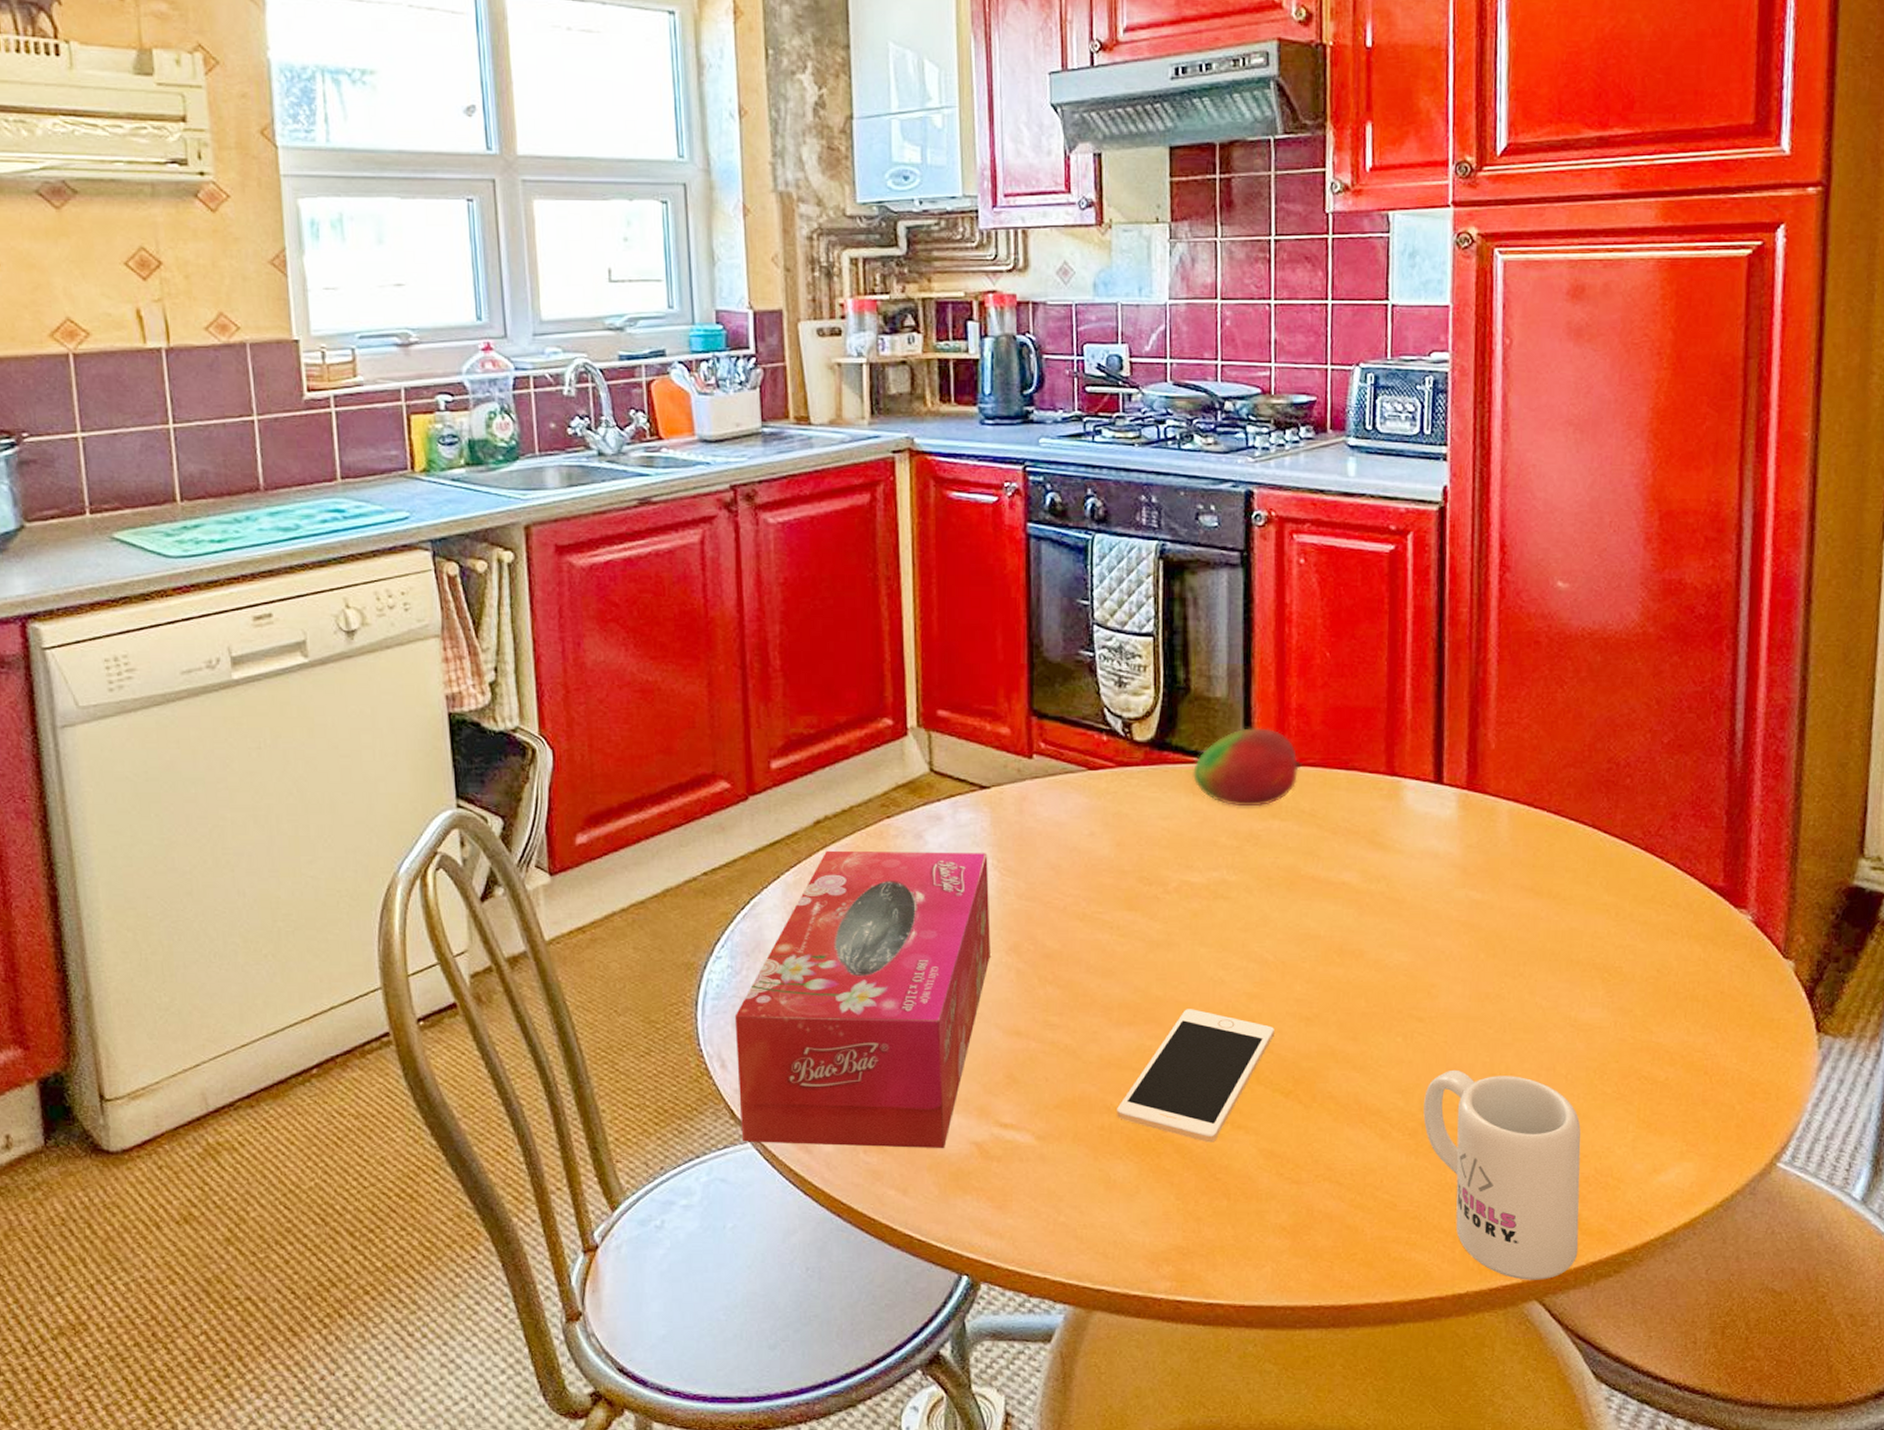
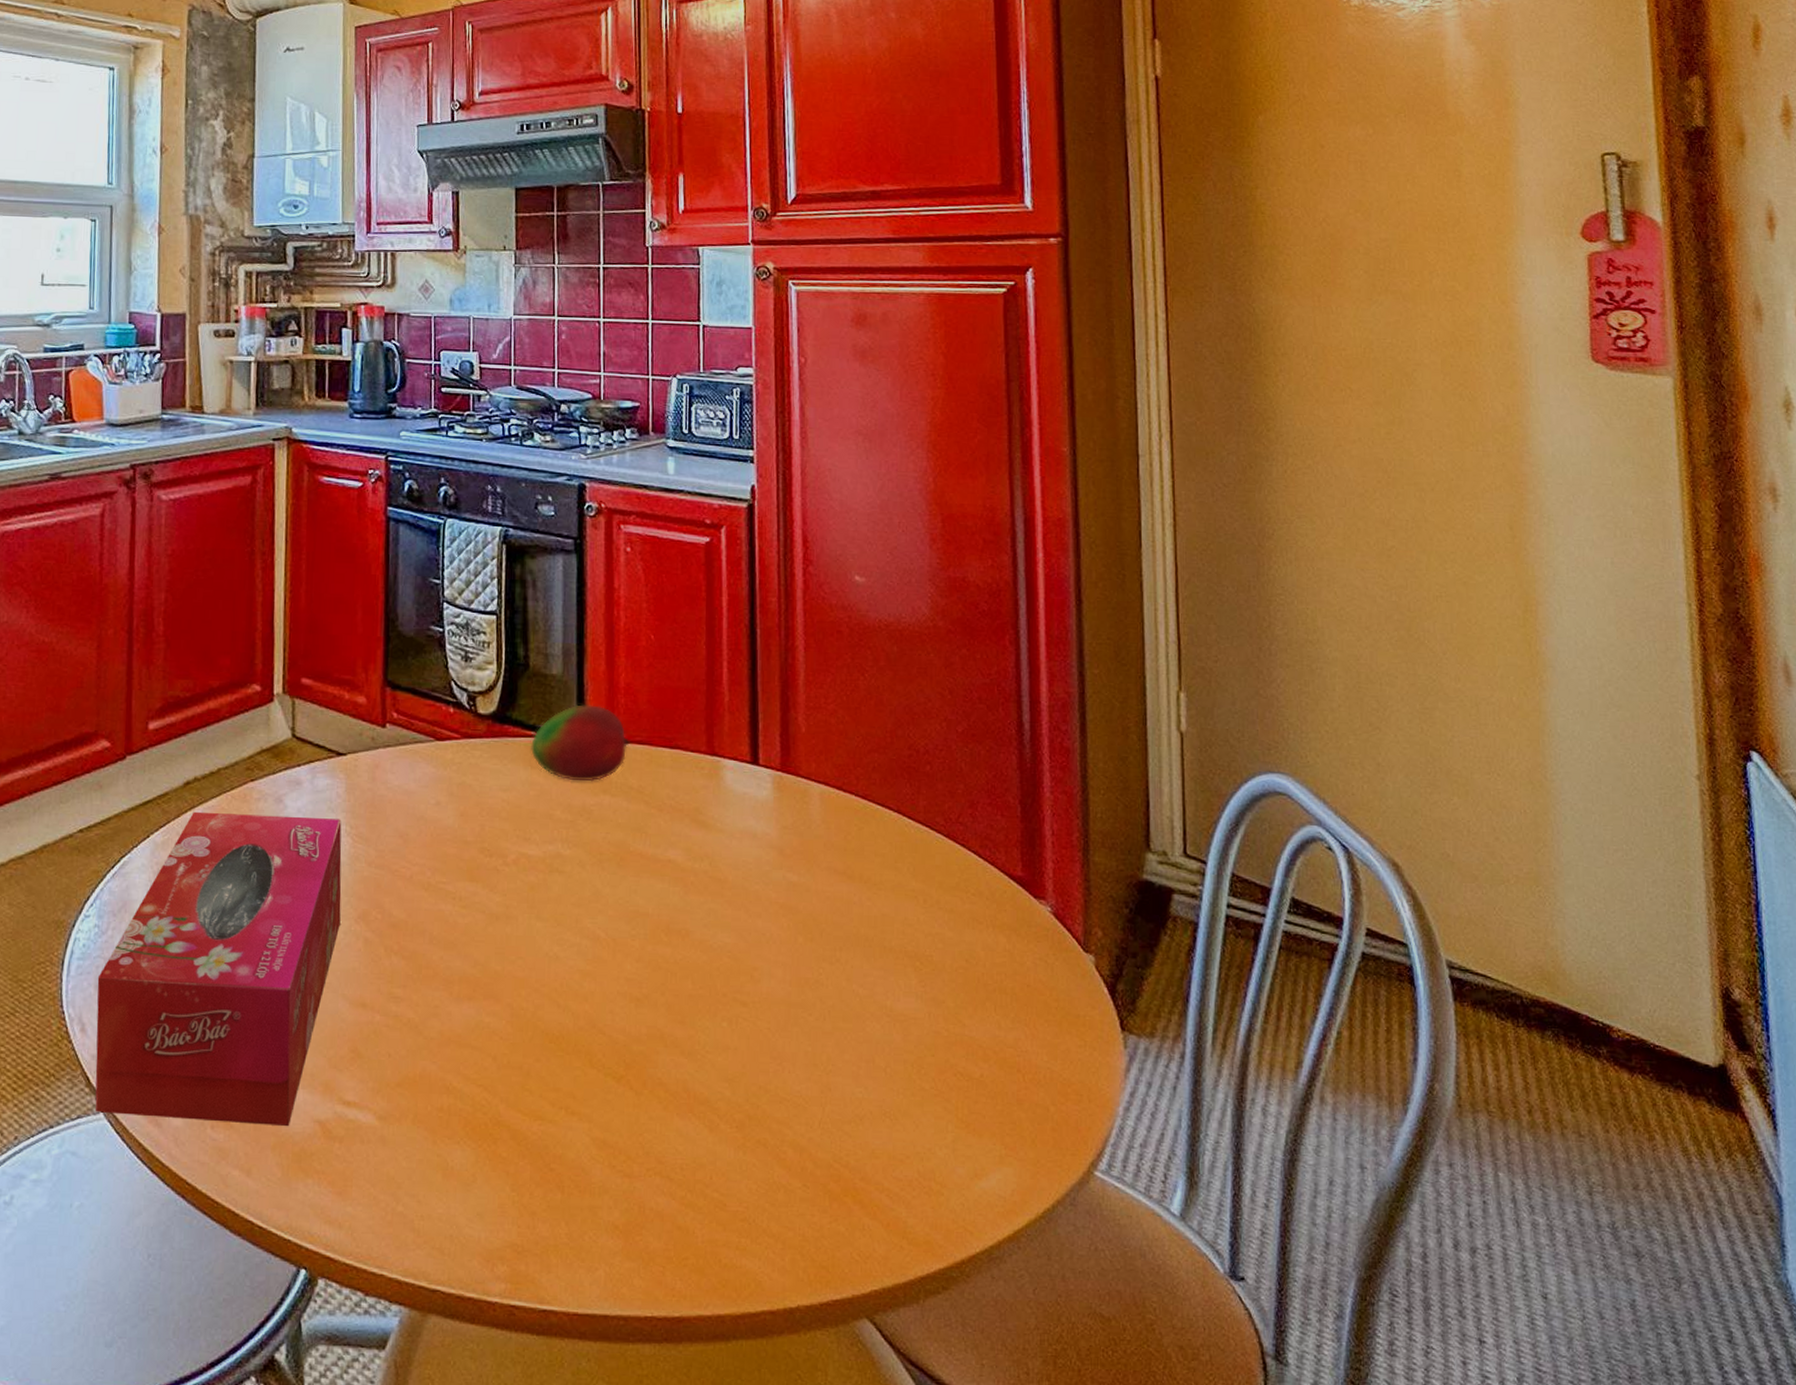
cell phone: present [1117,1009,1274,1142] -> none [455,985,606,1129]
mug: present [1423,1069,1581,1280] -> none [750,1058,906,1295]

